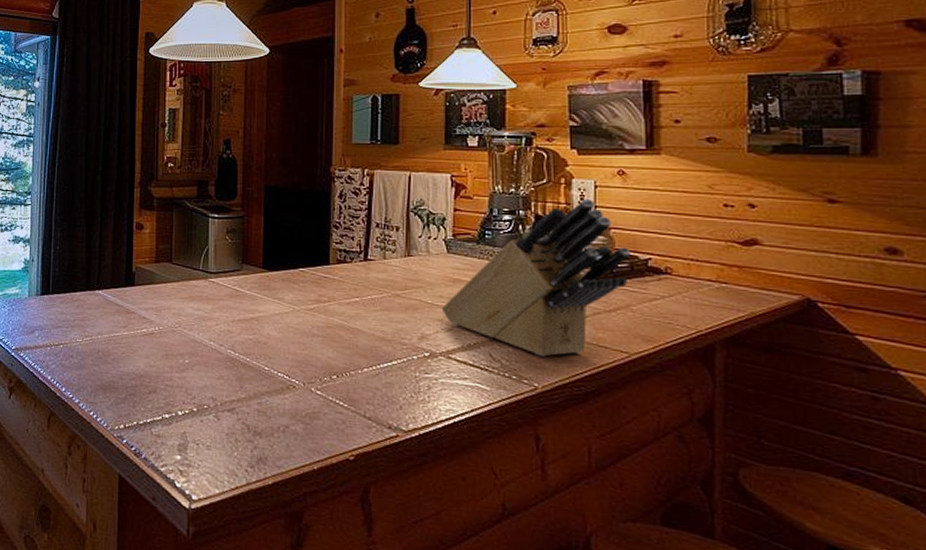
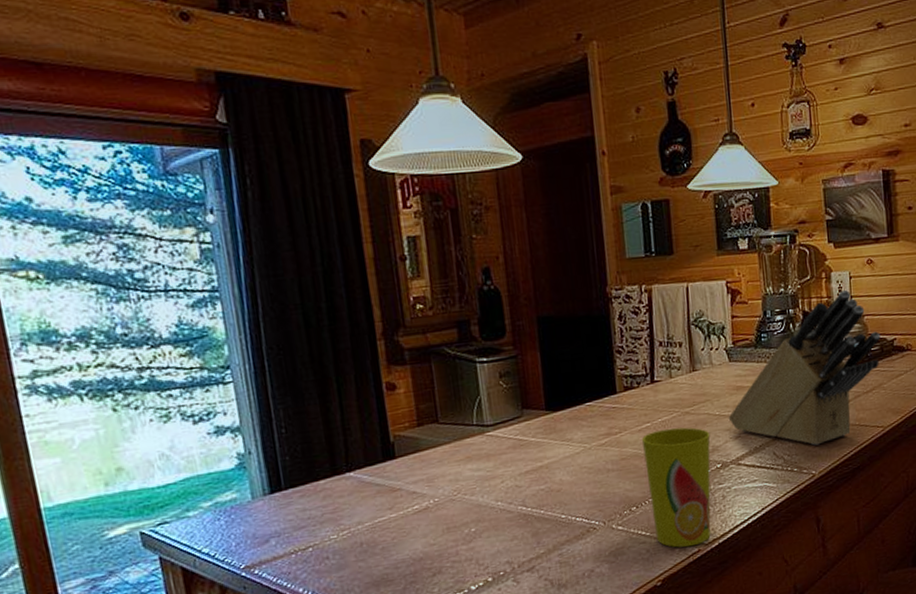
cup: none [349,307,420,430] -> present [641,427,711,548]

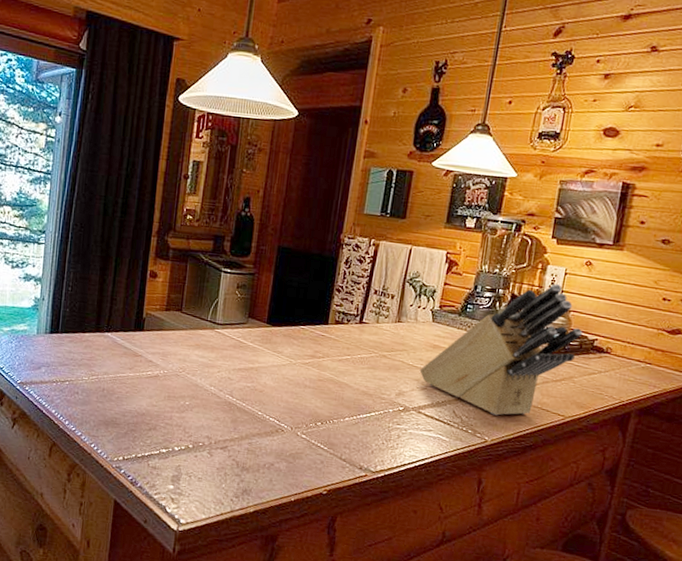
cup: present [641,427,711,548] -> none [332,364,400,471]

